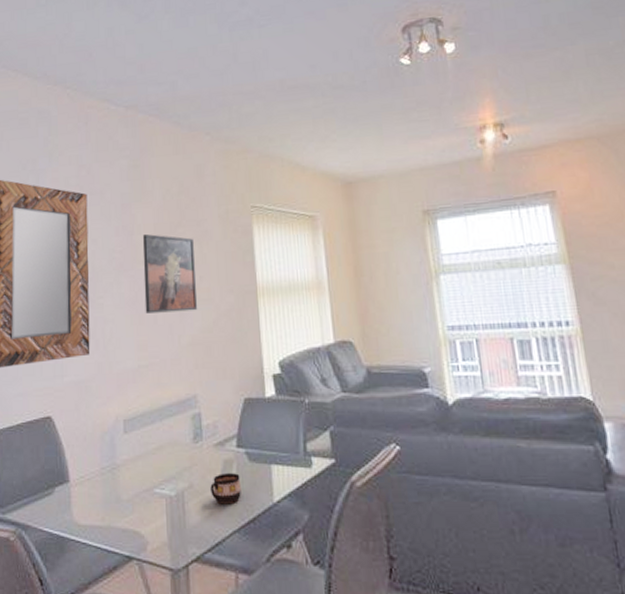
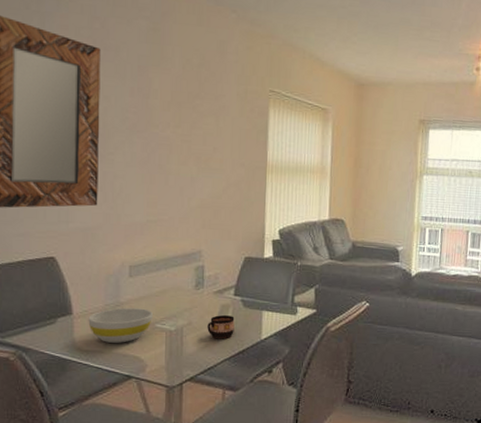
bowl: none [85,470,151,515] -> present [88,308,153,343]
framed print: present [142,233,198,314] -> none [157,99,211,178]

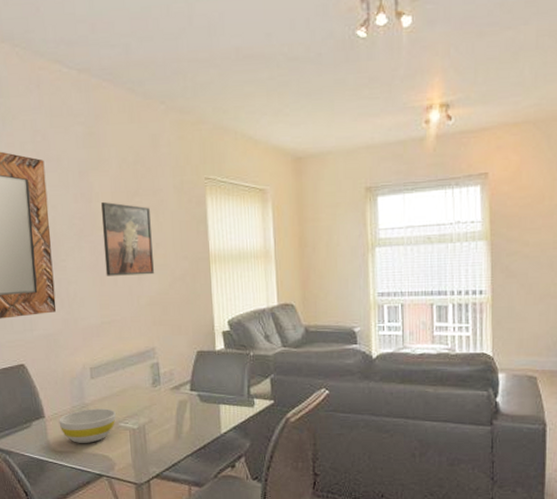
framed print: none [157,99,211,178] -> present [101,201,155,276]
cup: present [207,315,235,339] -> none [167,411,194,435]

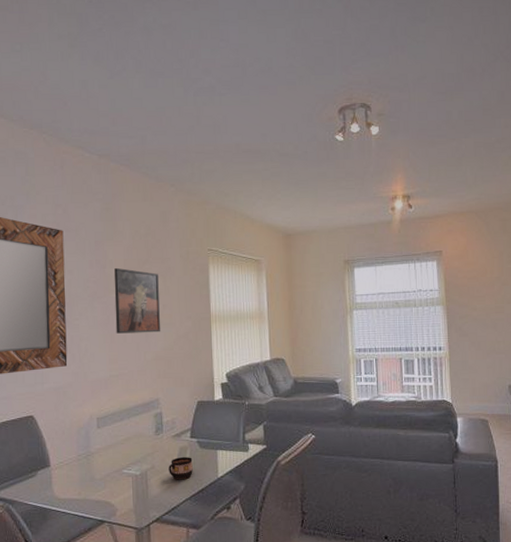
bowl: present [58,408,116,443] -> none [64,456,120,491]
cup: none [167,411,194,435] -> present [168,457,193,480]

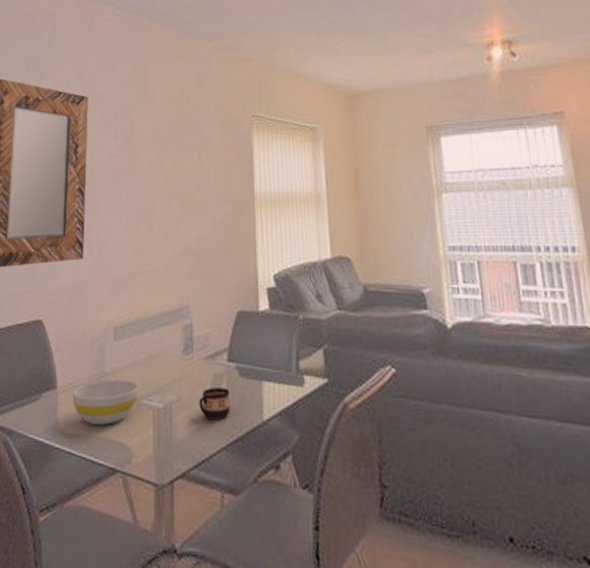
bowl: none [64,456,120,491] -> present [72,379,139,425]
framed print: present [114,267,161,334] -> none [141,138,194,220]

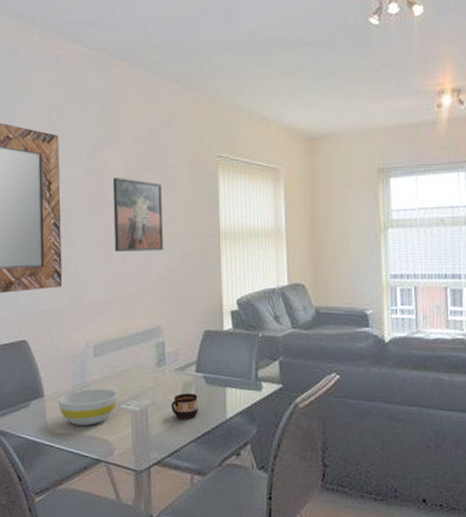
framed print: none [141,138,194,220] -> present [112,177,164,252]

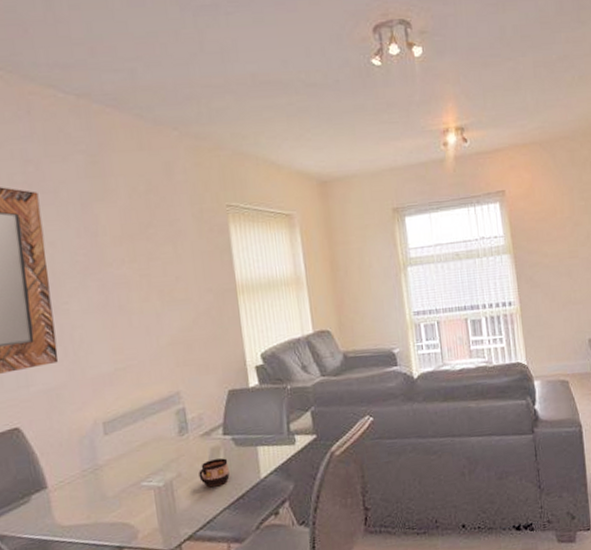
bowl: present [58,388,118,425] -> none [65,467,137,514]
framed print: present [112,177,164,252] -> none [109,234,176,317]

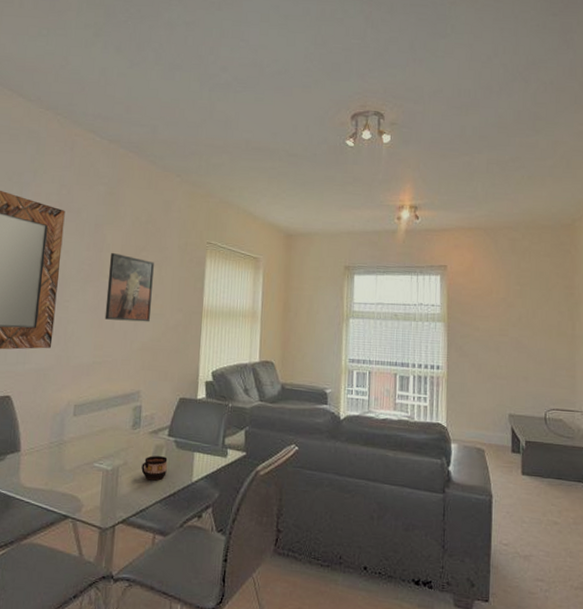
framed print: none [109,234,176,317] -> present [104,252,155,322]

